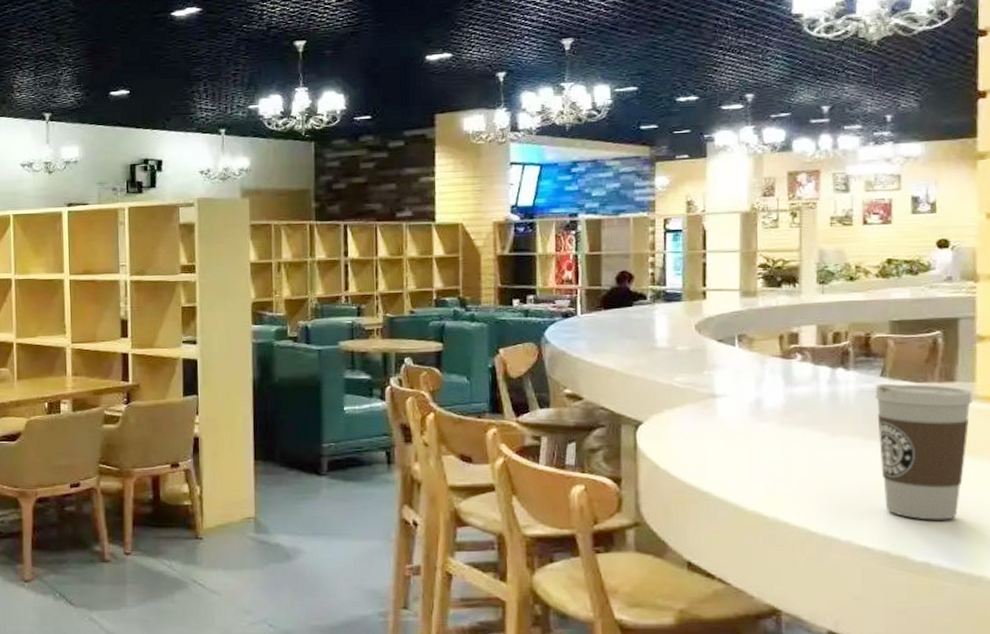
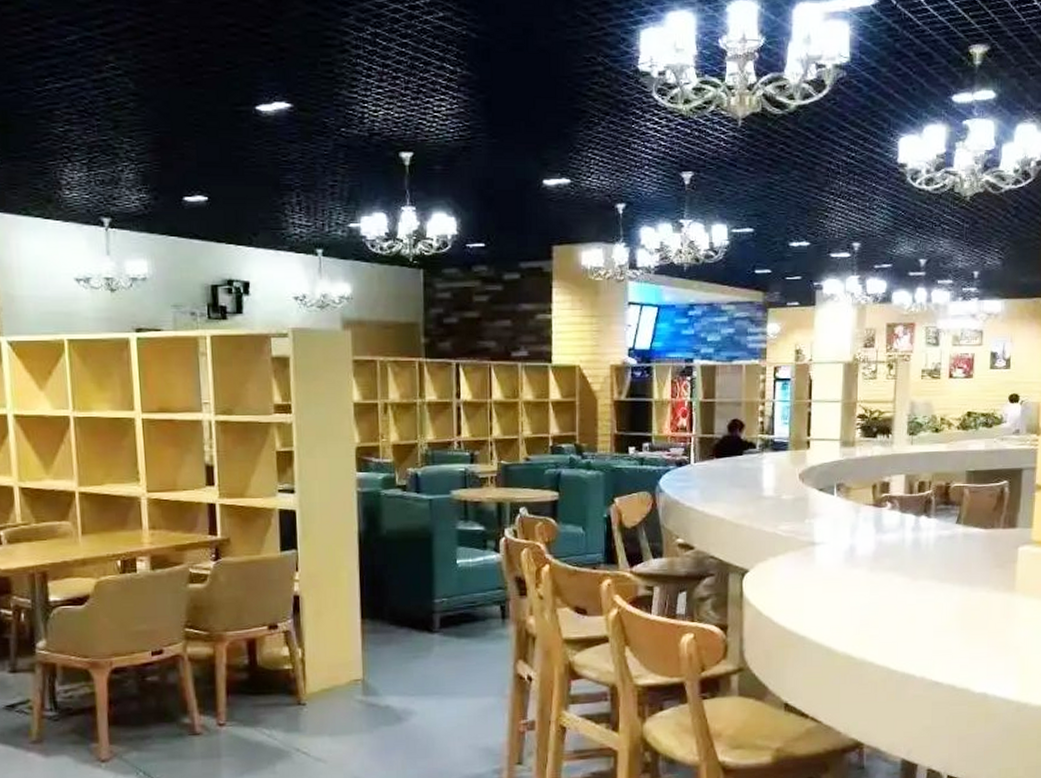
coffee cup: present [875,383,972,520] -> none [951,530,1029,655]

